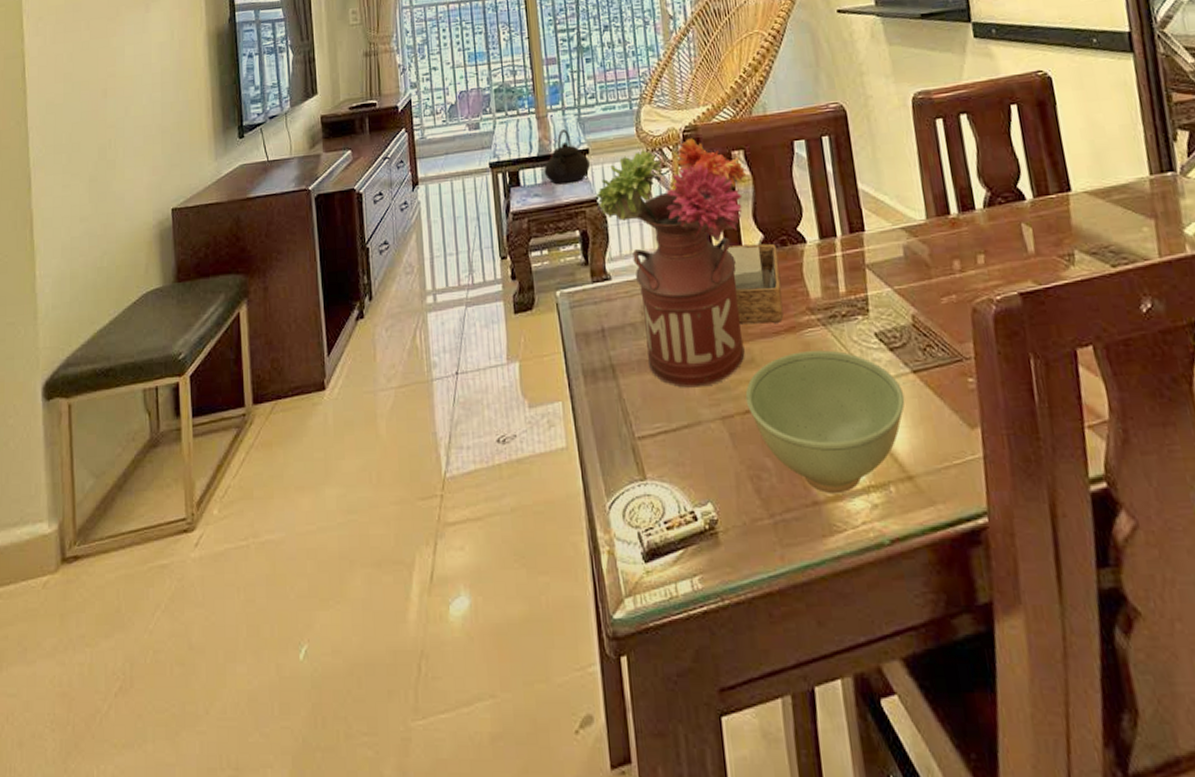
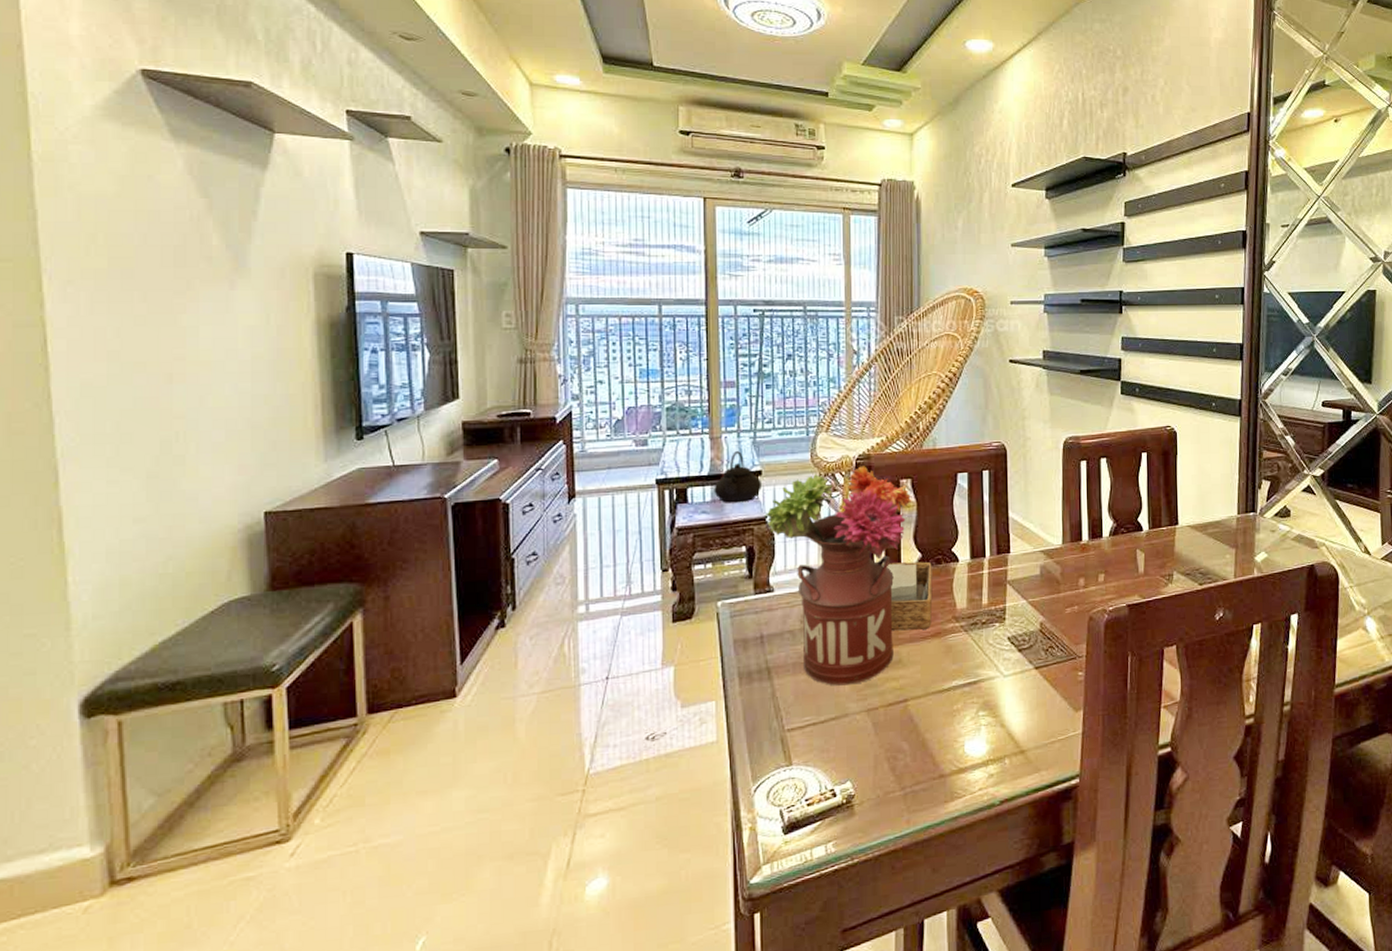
bowl: present [745,350,905,494] -> none [890,652,1026,768]

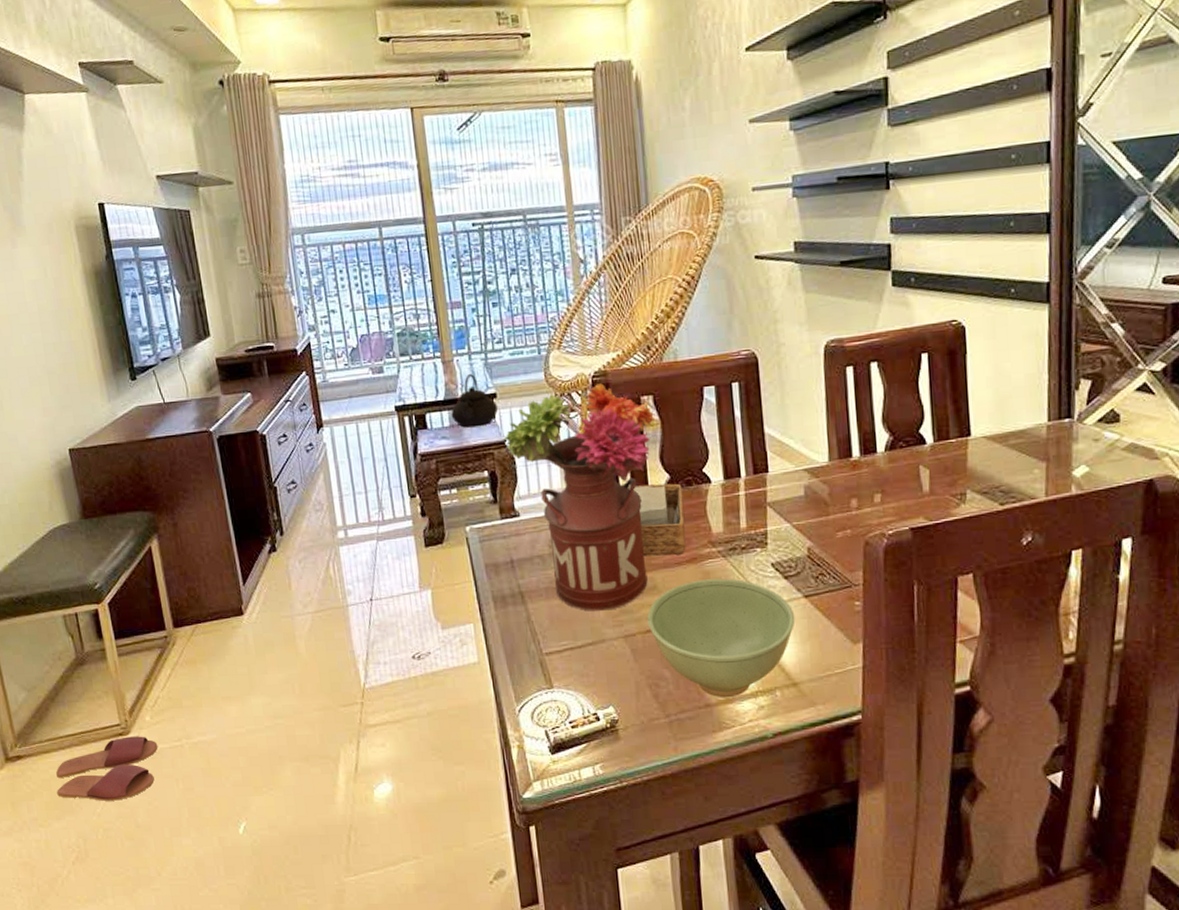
slippers: none [177,842,326,926] -> present [56,736,158,801]
bowl: none [890,652,1026,768] -> present [647,578,795,698]

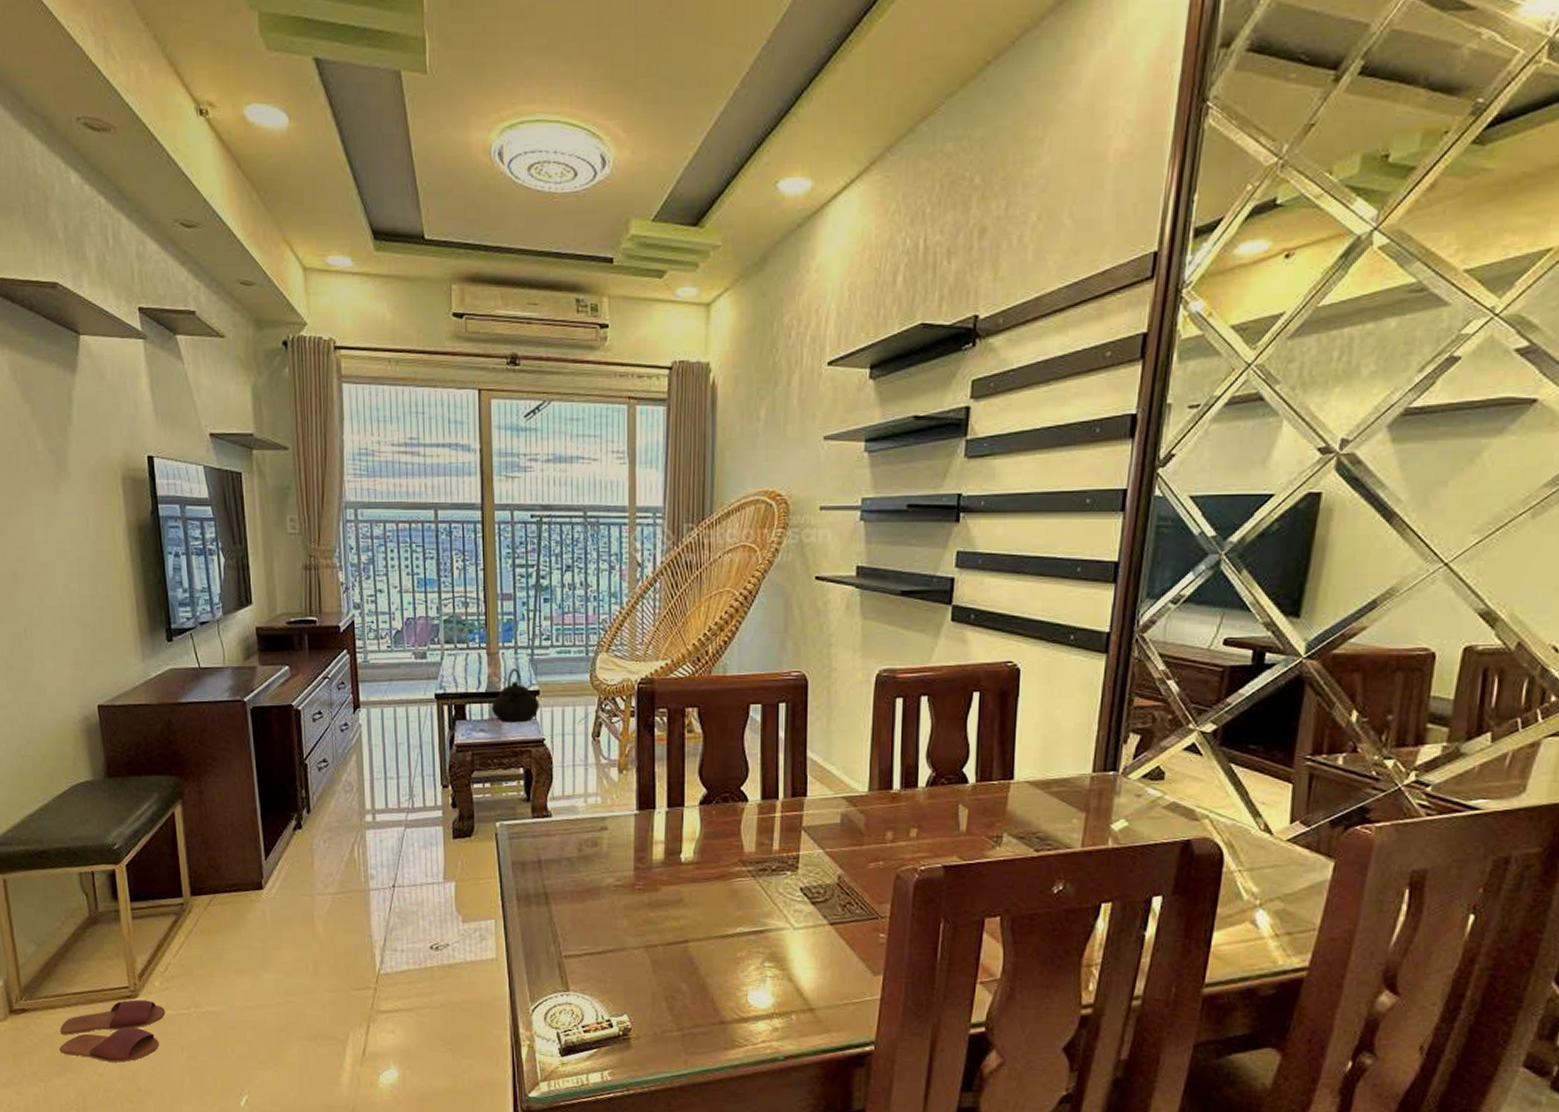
flower arrangement: present [503,383,656,611] -> none [542,691,698,919]
napkin holder: present [629,483,686,556] -> none [665,797,718,870]
bowl: present [647,578,795,698] -> none [670,897,818,1017]

